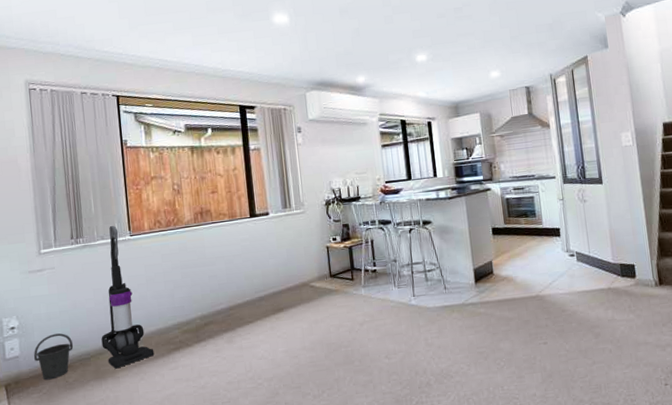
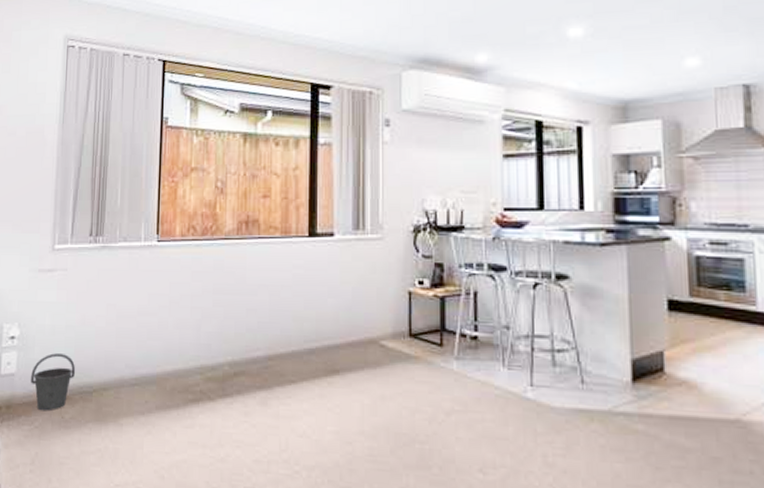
vacuum cleaner: present [101,226,154,369] -> none [107,226,168,413]

